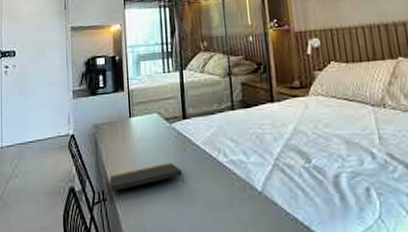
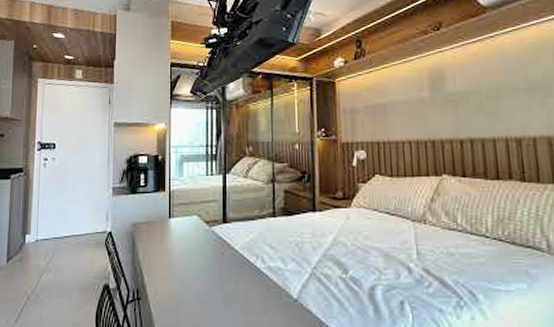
notepad: present [109,162,184,192] -> none [145,265,220,292]

